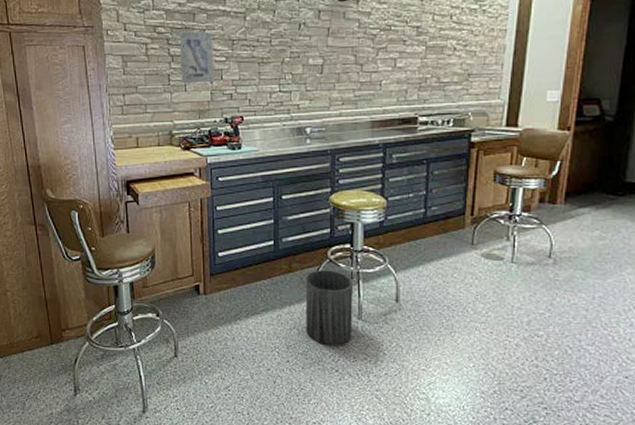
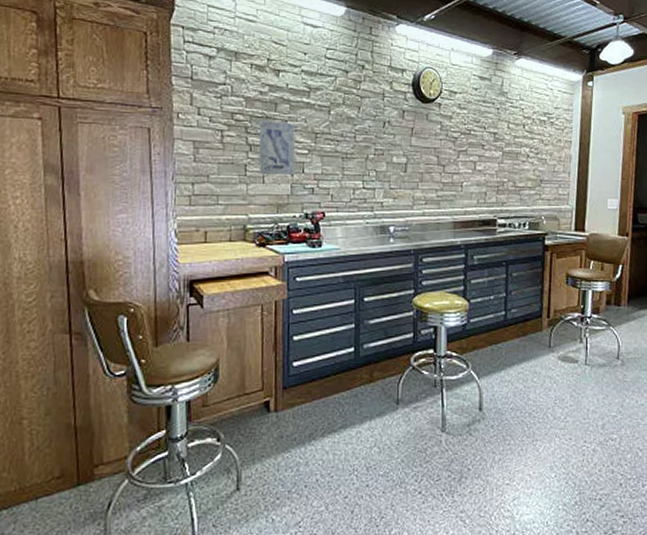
trash can: present [305,270,353,346] -> none [387,378,436,465]

